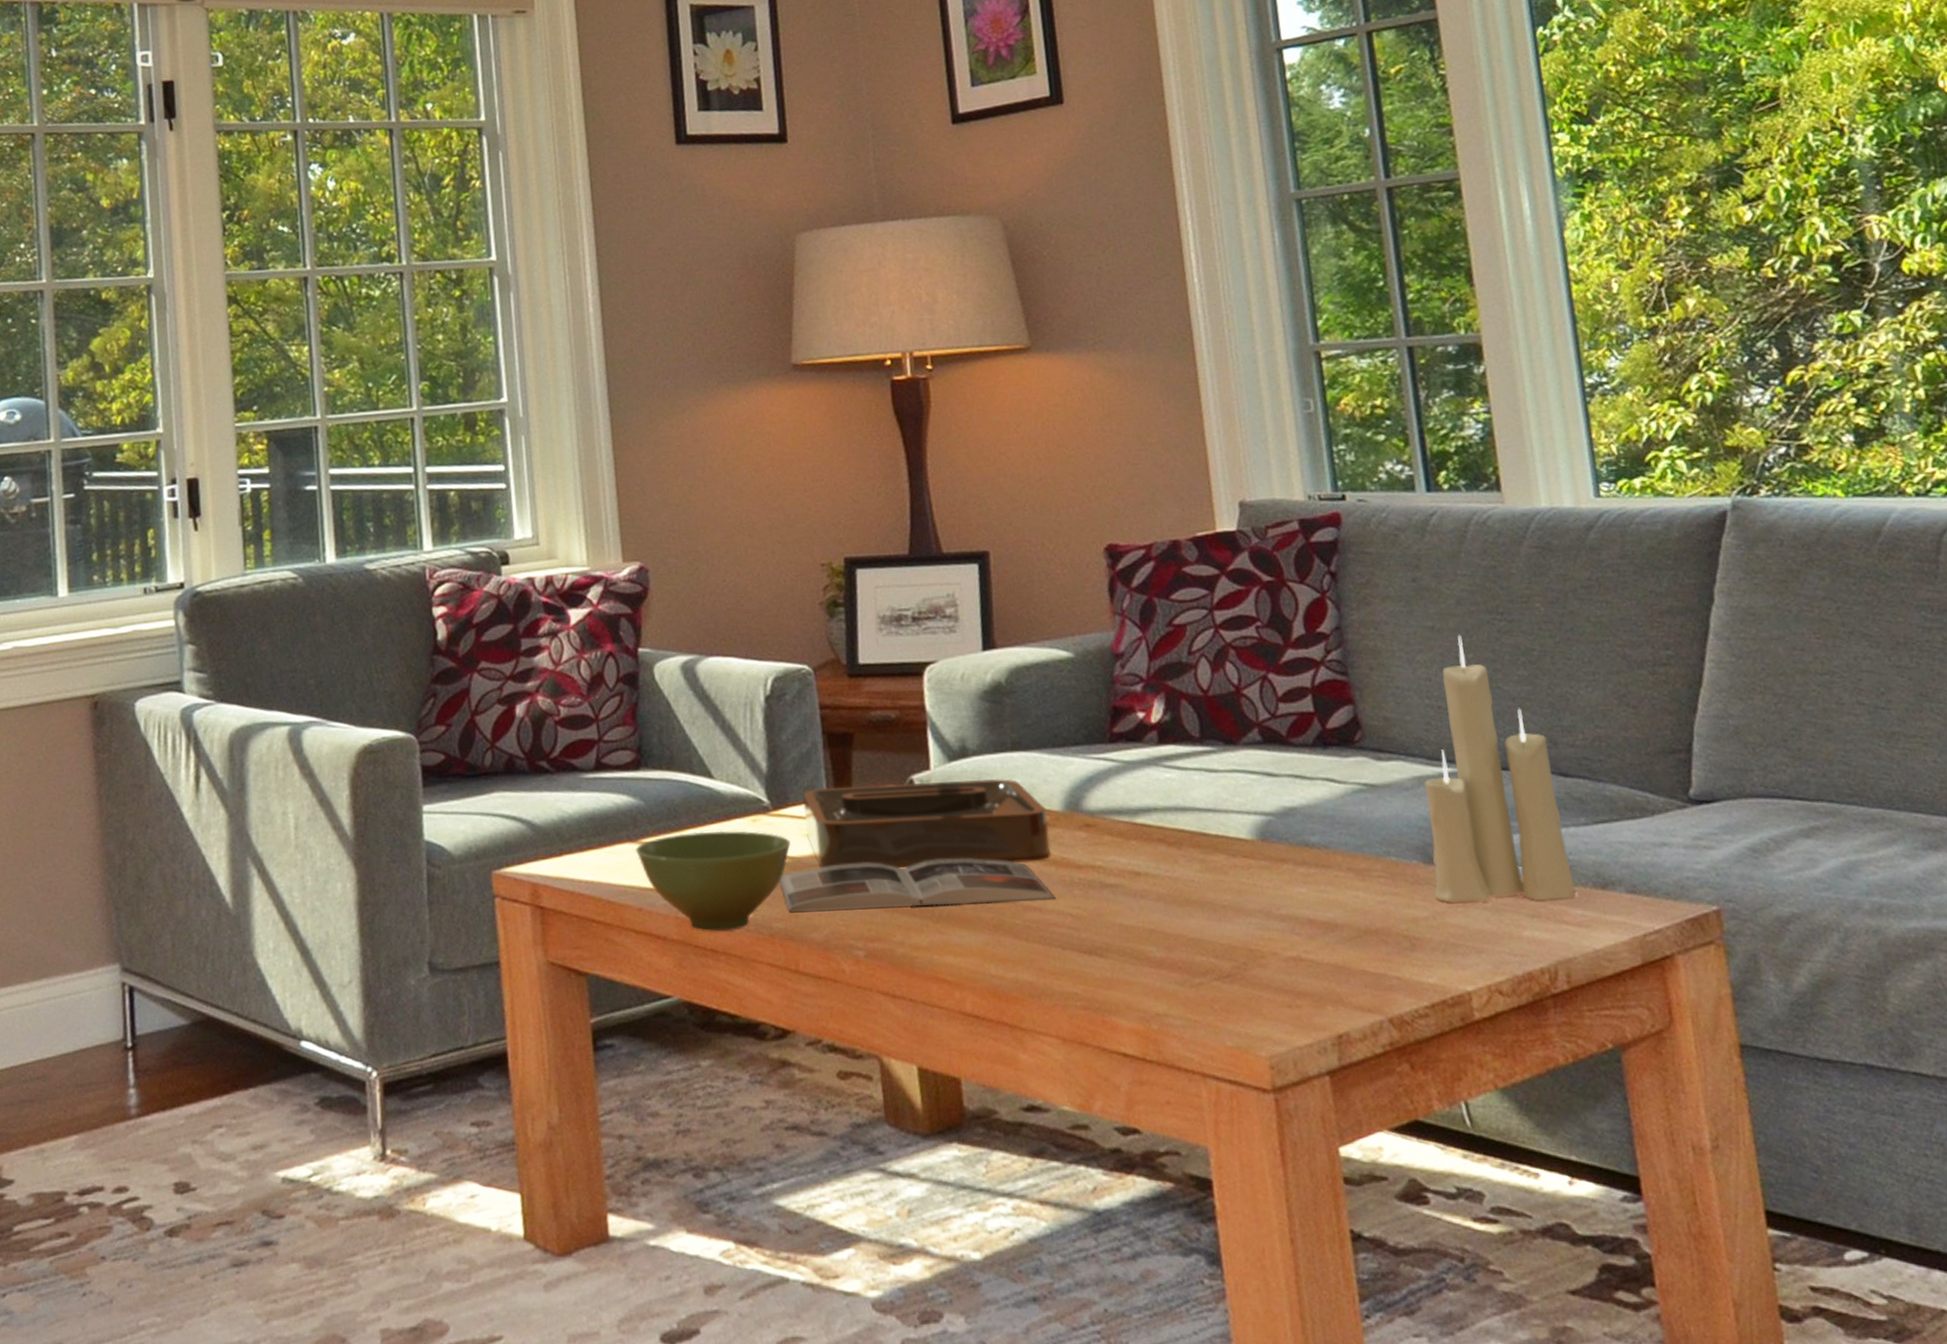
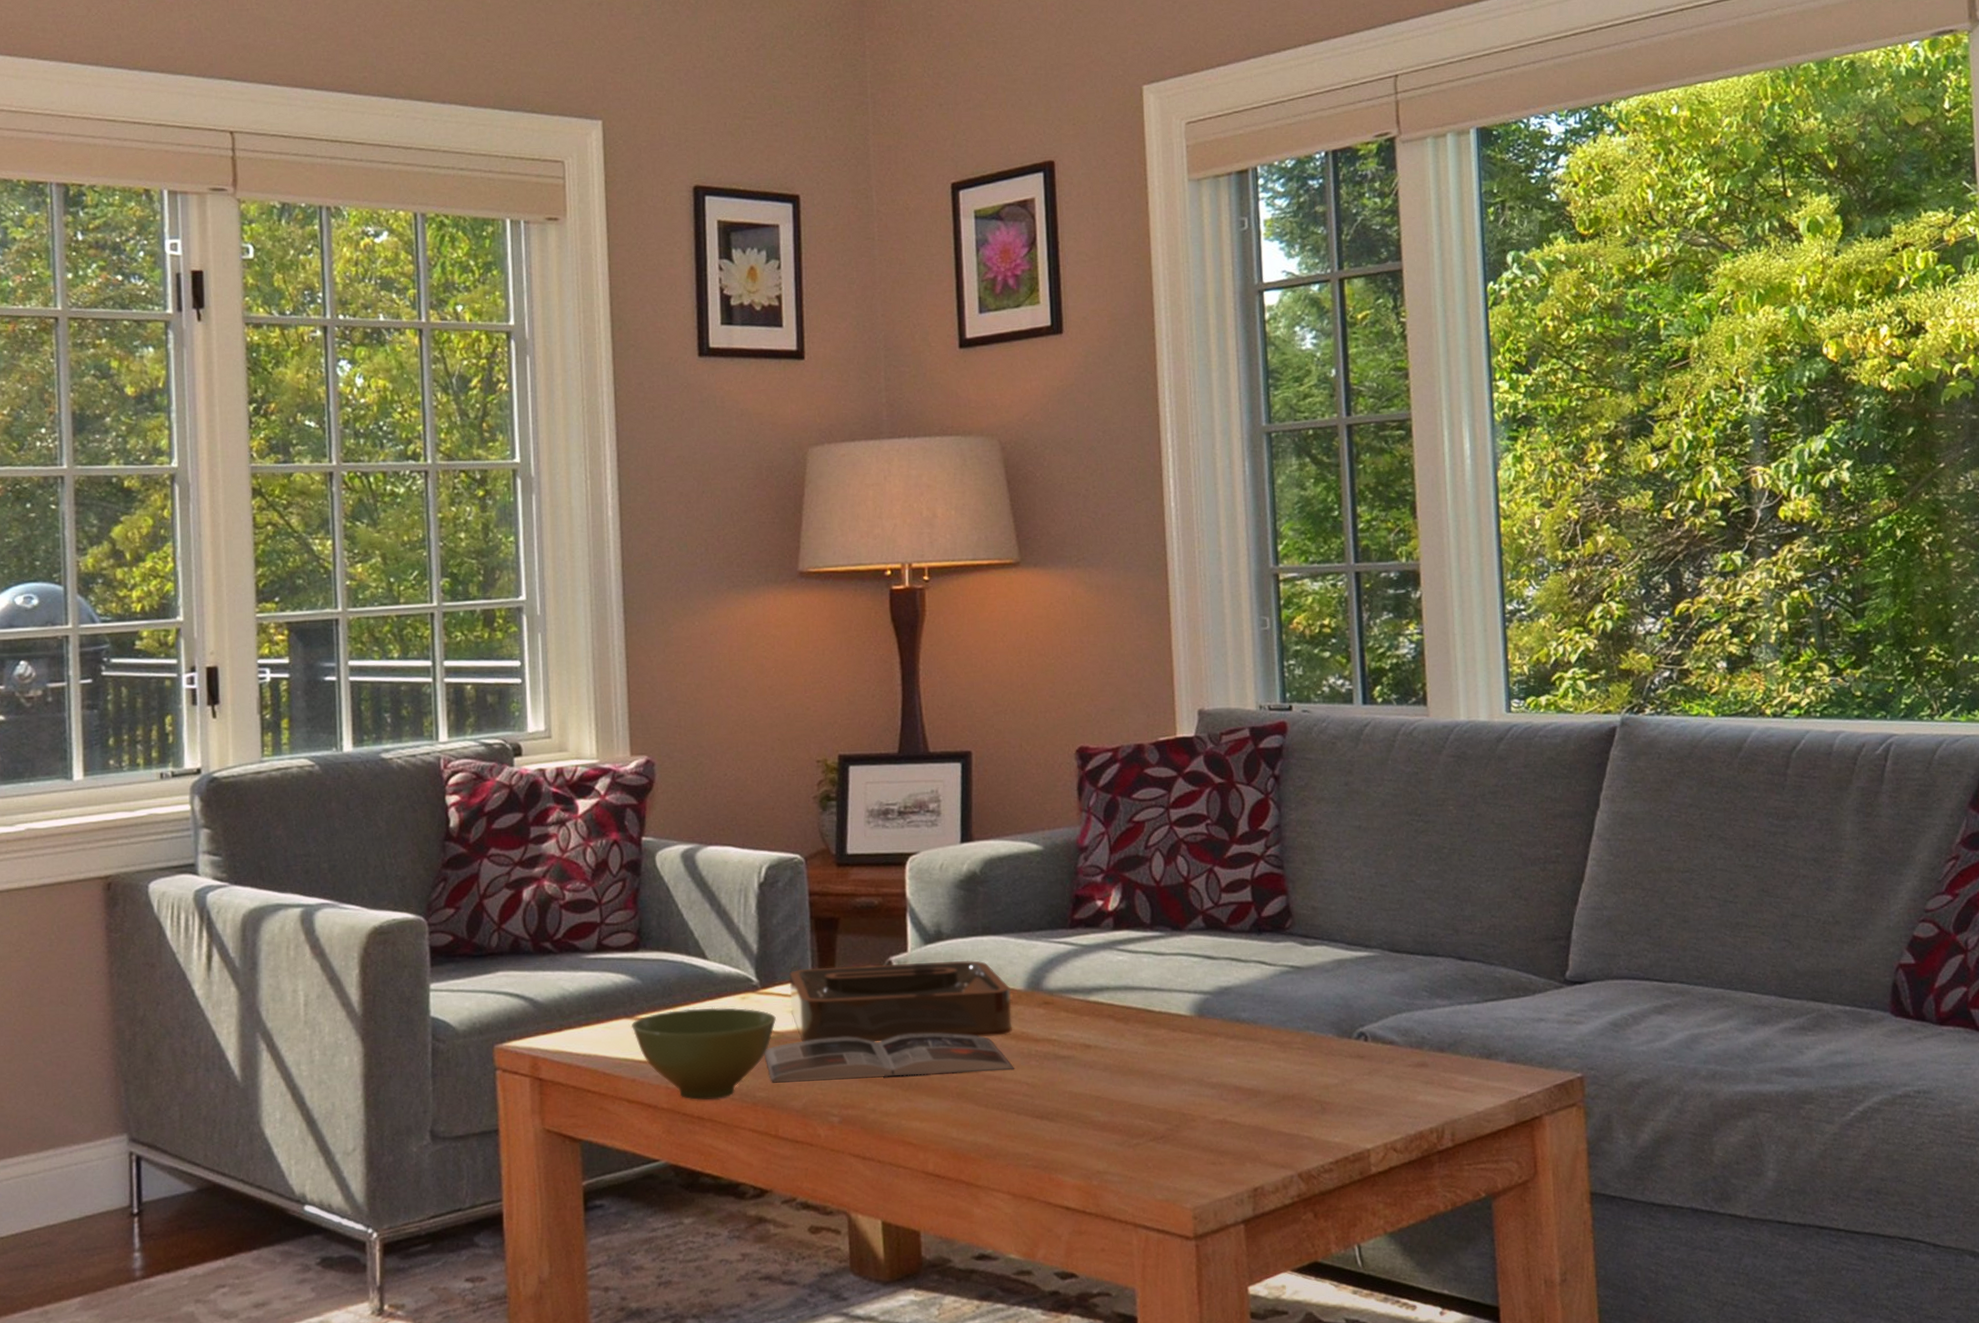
candle: present [1424,635,1576,903] -> none [1342,834,1464,1071]

